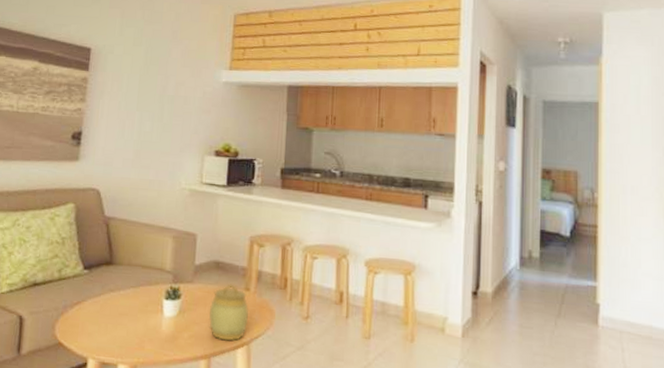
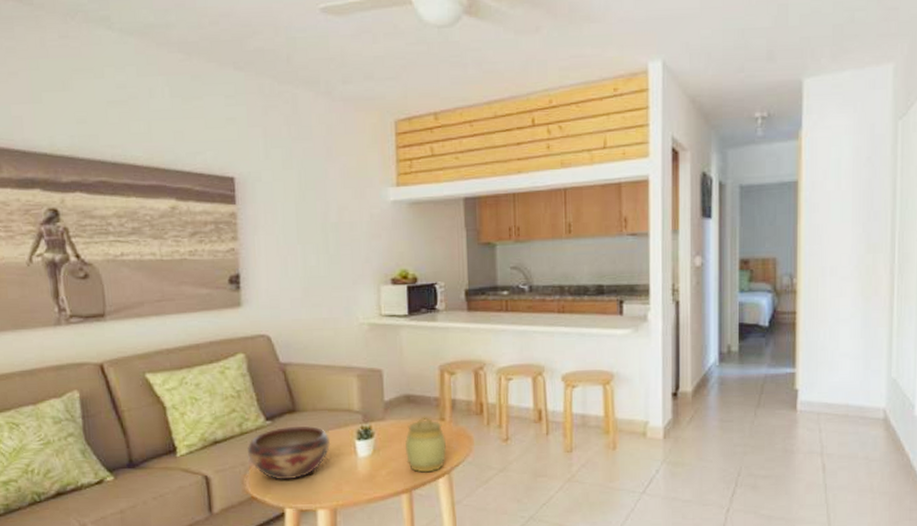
decorative bowl: none [62,278,140,330] -> present [248,426,331,480]

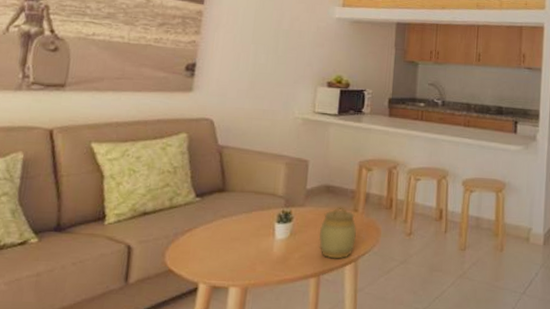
decorative bowl: present [248,426,331,480] -> none [173,205,252,256]

